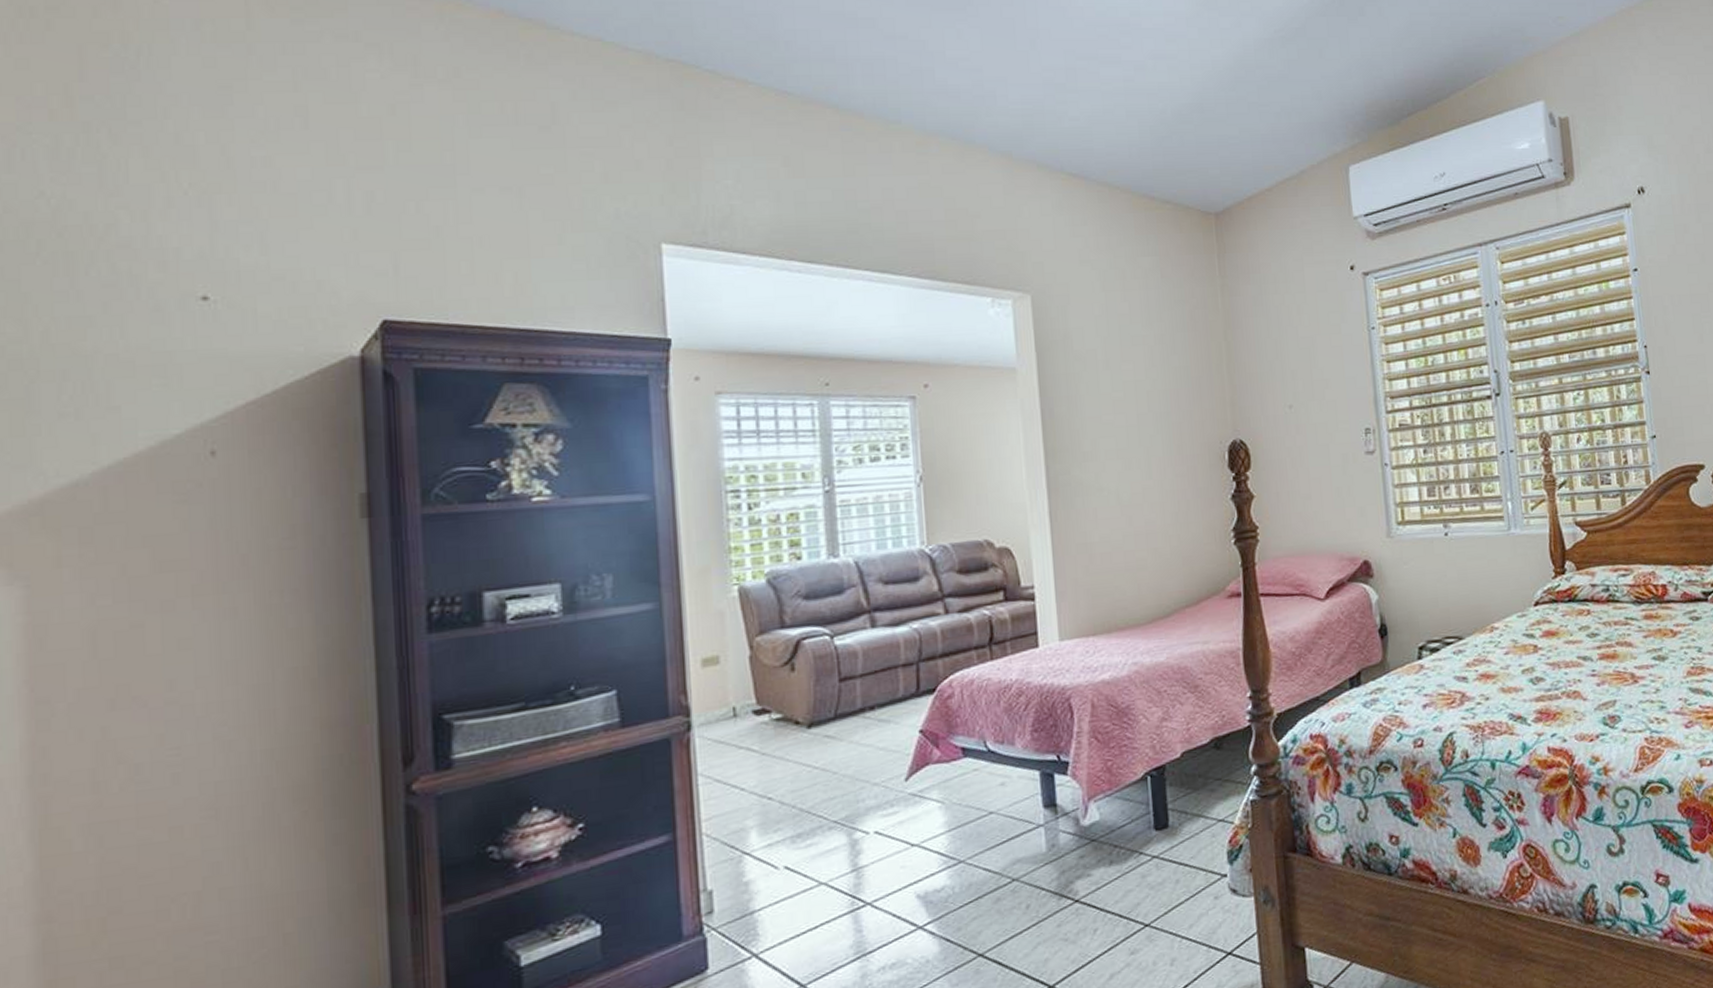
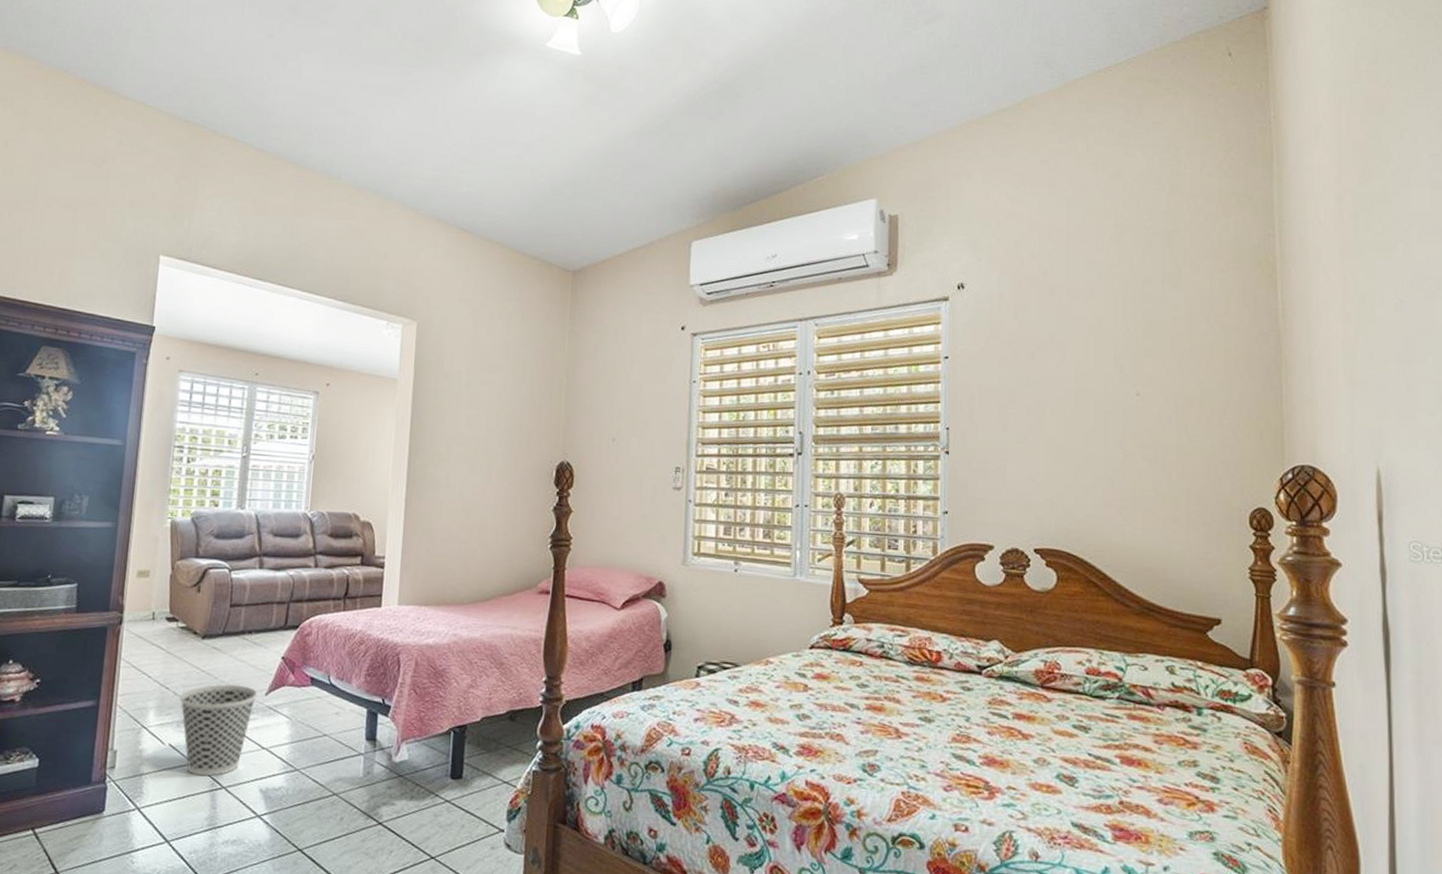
wastebasket: none [788,774,895,898] -> present [179,684,258,777]

